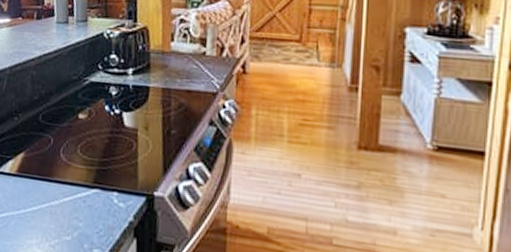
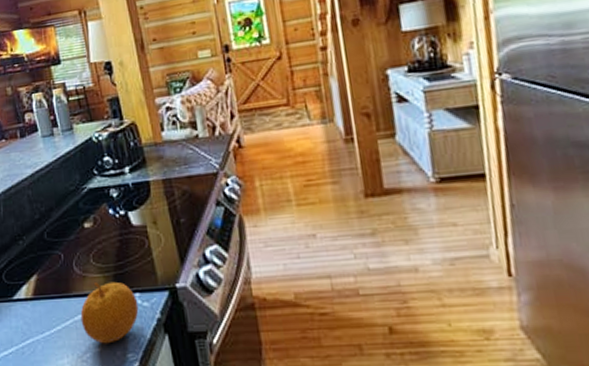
fruit: none [56,171,115,235] -> present [80,281,139,344]

